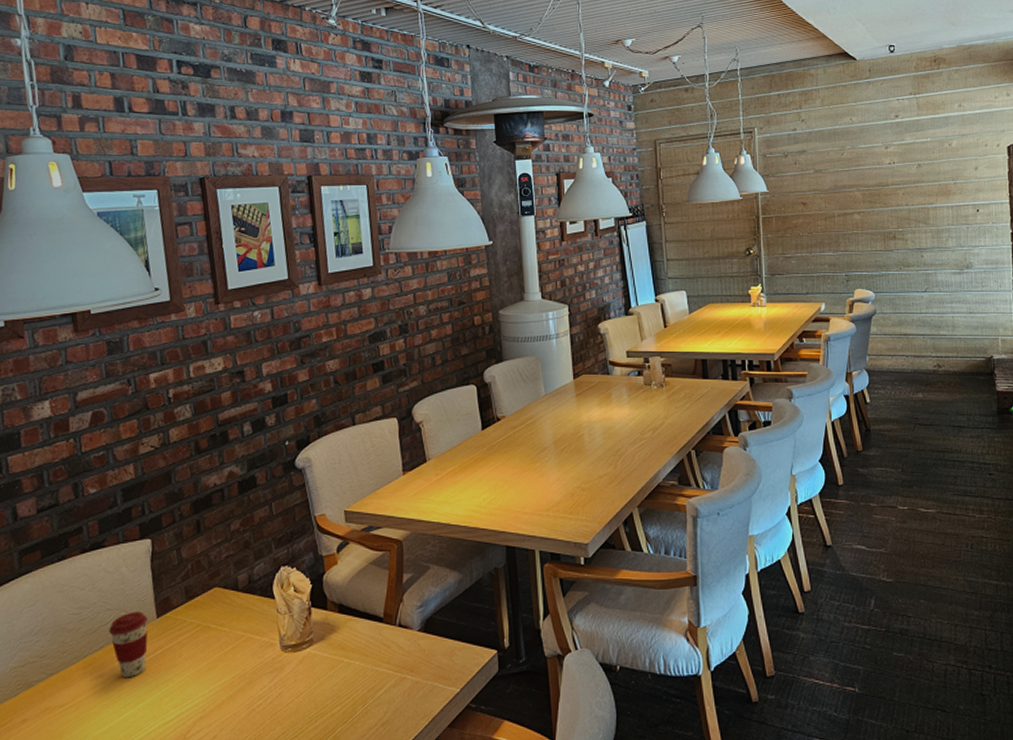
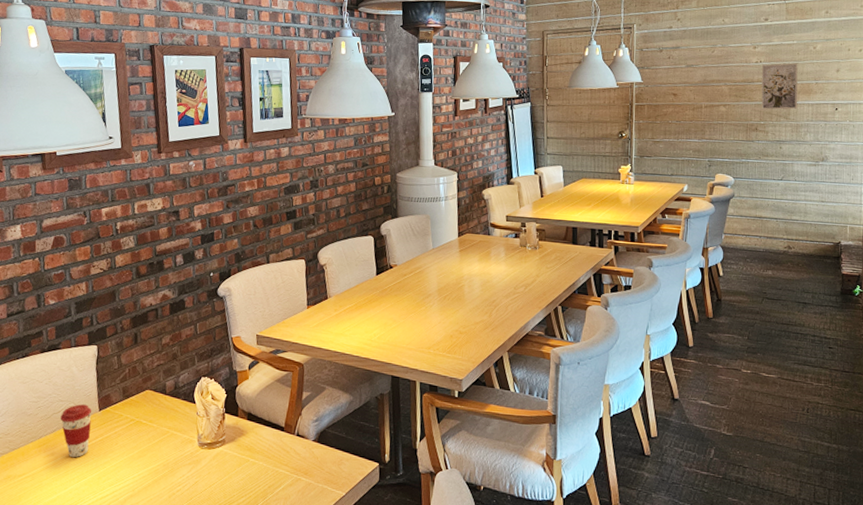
wall art: none [895,162,937,216] -> present [761,63,798,110]

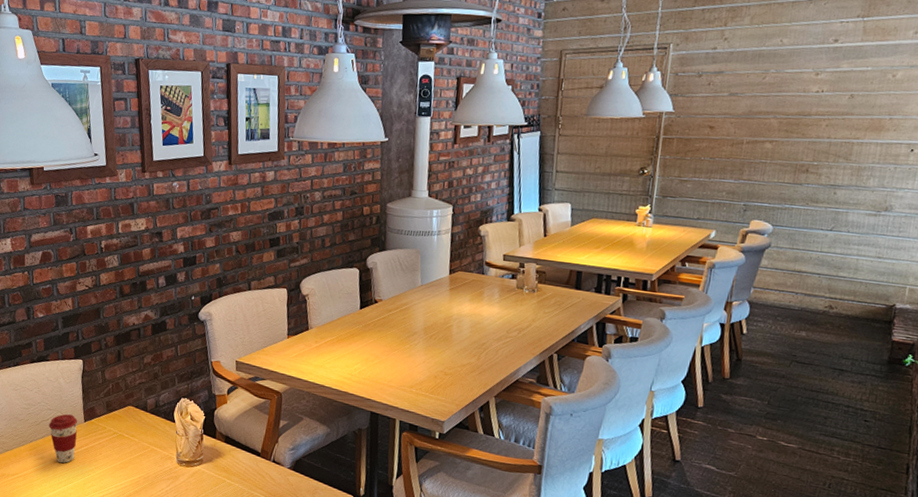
wall art: present [761,63,798,110] -> none [816,93,870,149]

